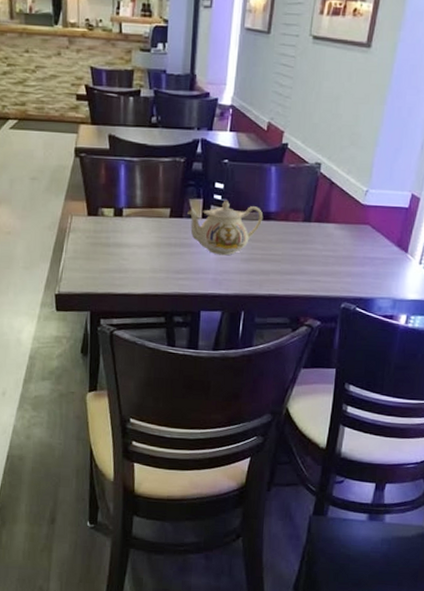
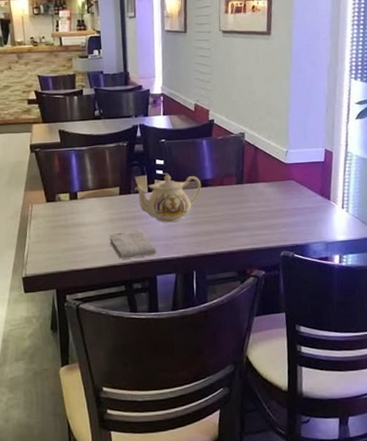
washcloth: none [153,259,204,289] -> present [109,230,157,259]

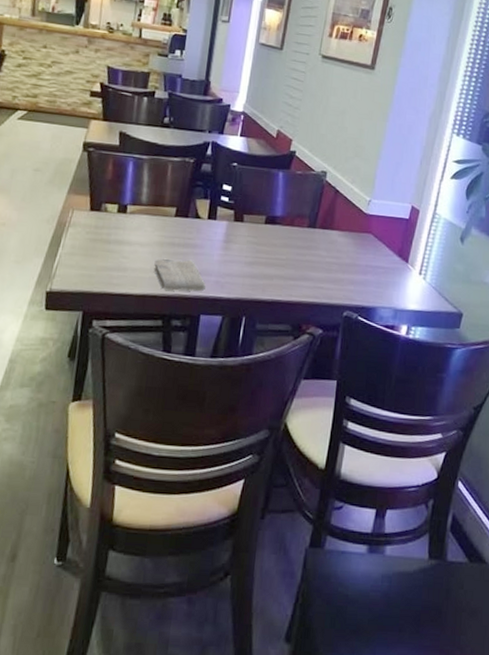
teapot: present [135,173,202,223] -> none [193,202,269,258]

